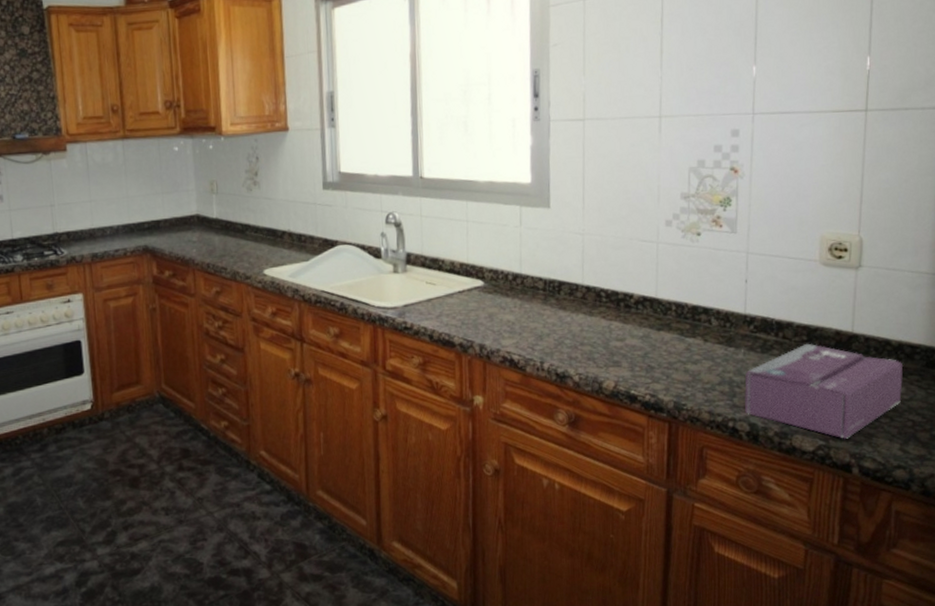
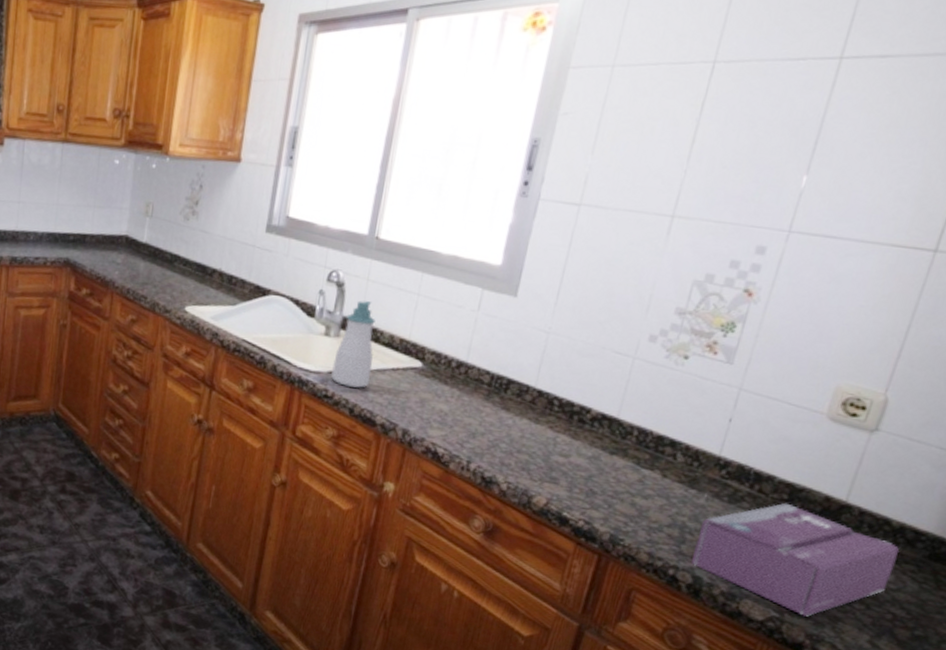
soap bottle: none [406,235,442,316] -> present [330,300,376,388]

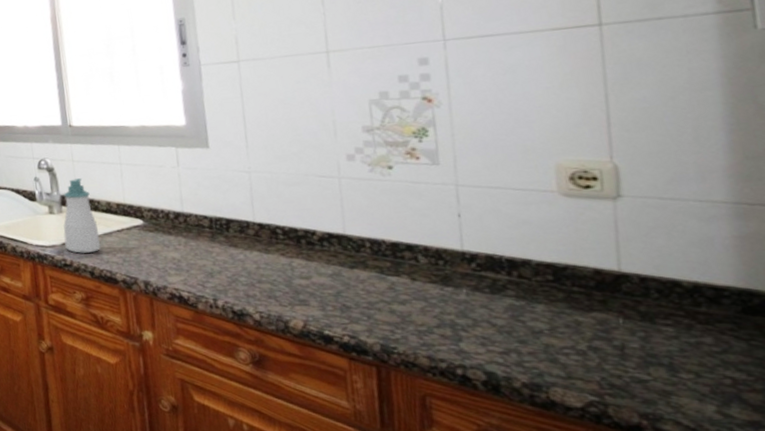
tissue box: present [690,503,900,617] -> none [471,283,710,395]

